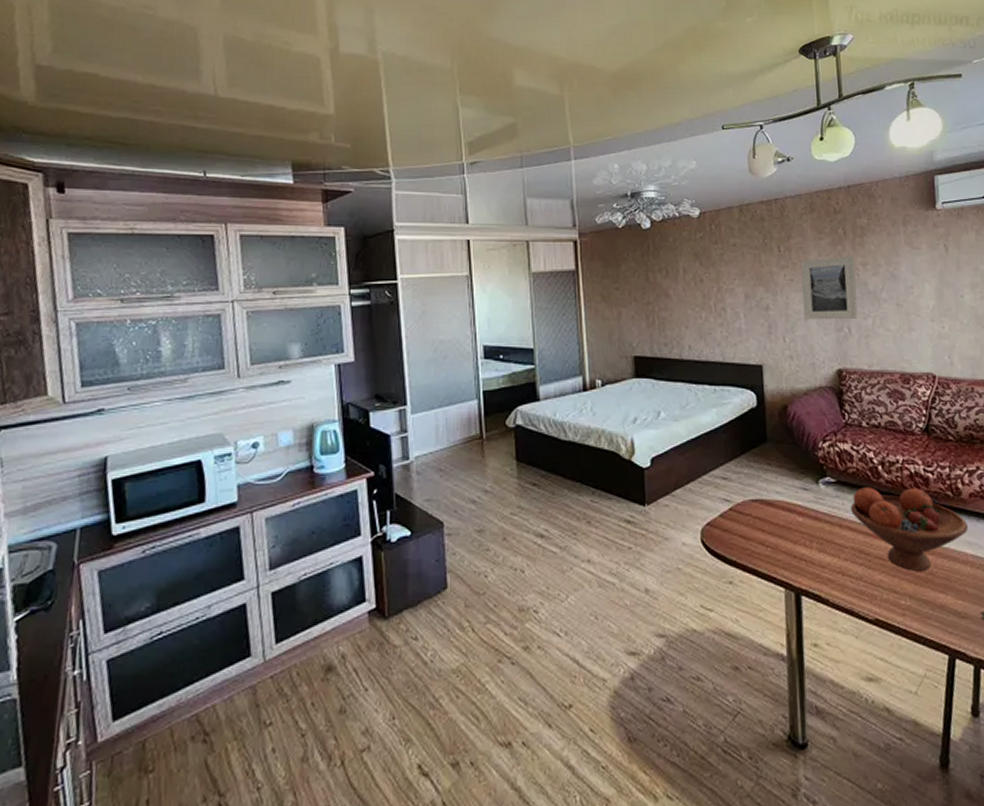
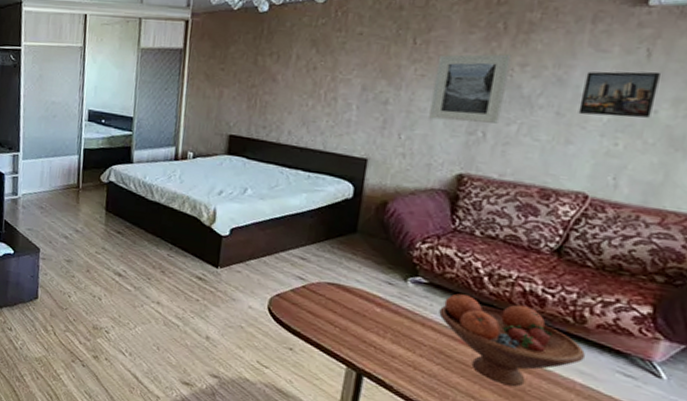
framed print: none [909,263,960,303] -> present [578,71,660,118]

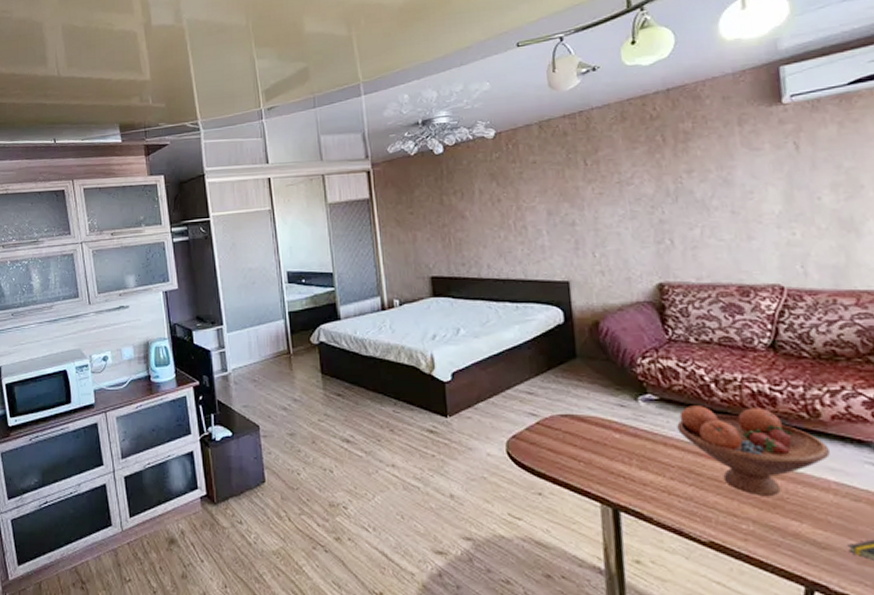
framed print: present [429,54,512,123] -> none [610,163,683,234]
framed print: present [578,71,660,118] -> none [747,161,816,209]

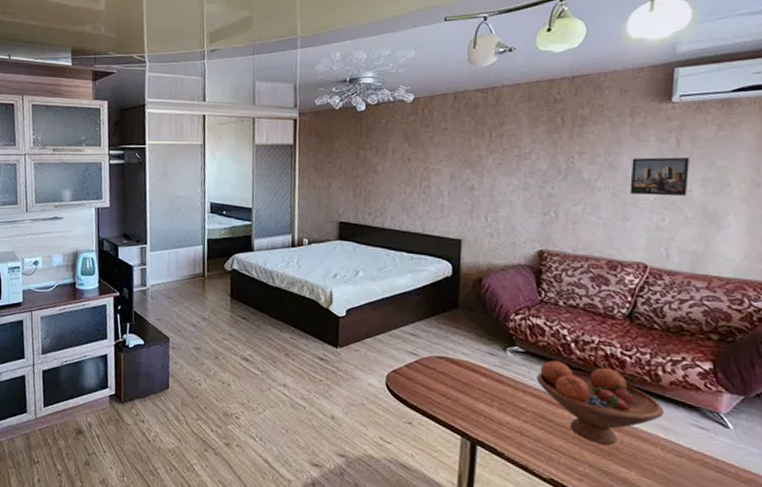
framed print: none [747,161,816,209] -> present [630,157,689,196]

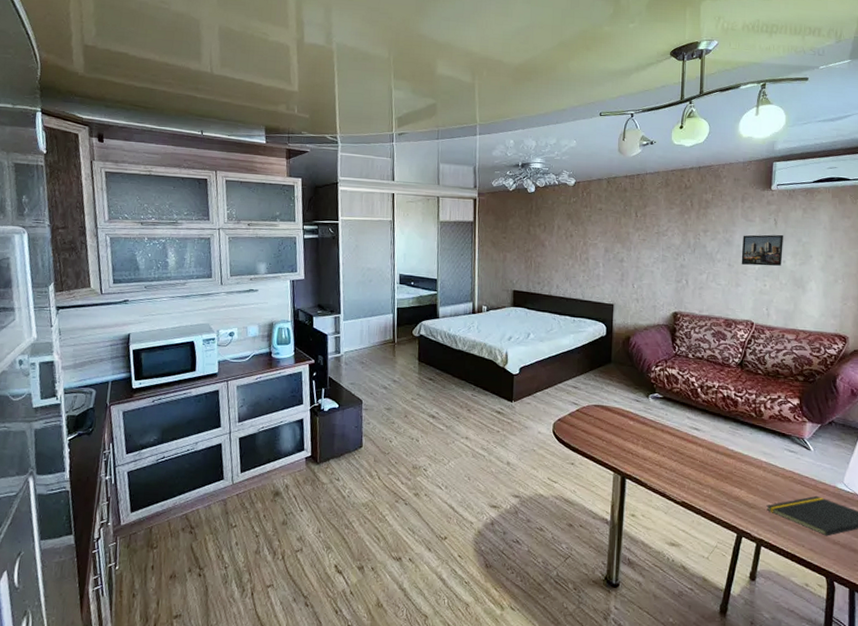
fruit bowl: present [537,360,663,445] -> none [672,403,765,470]

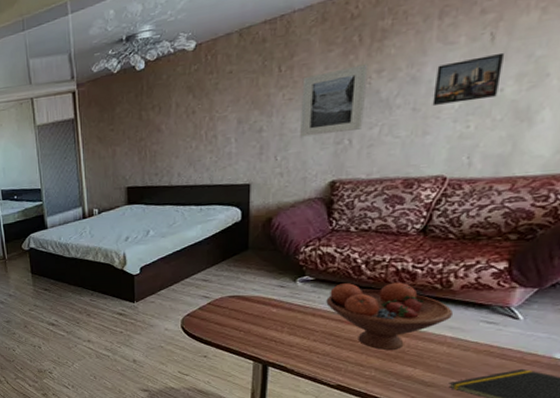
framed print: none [651,223,698,274] -> present [300,64,369,137]
fruit bowl: none [672,403,765,470] -> present [326,282,453,350]

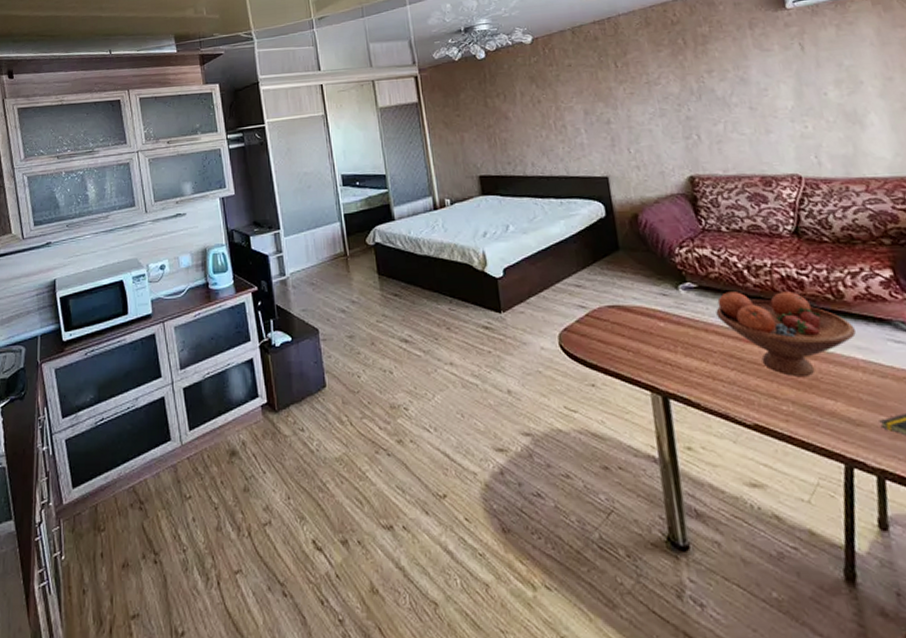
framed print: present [300,64,369,137] -> none [639,64,708,131]
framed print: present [432,52,504,105] -> none [761,60,823,105]

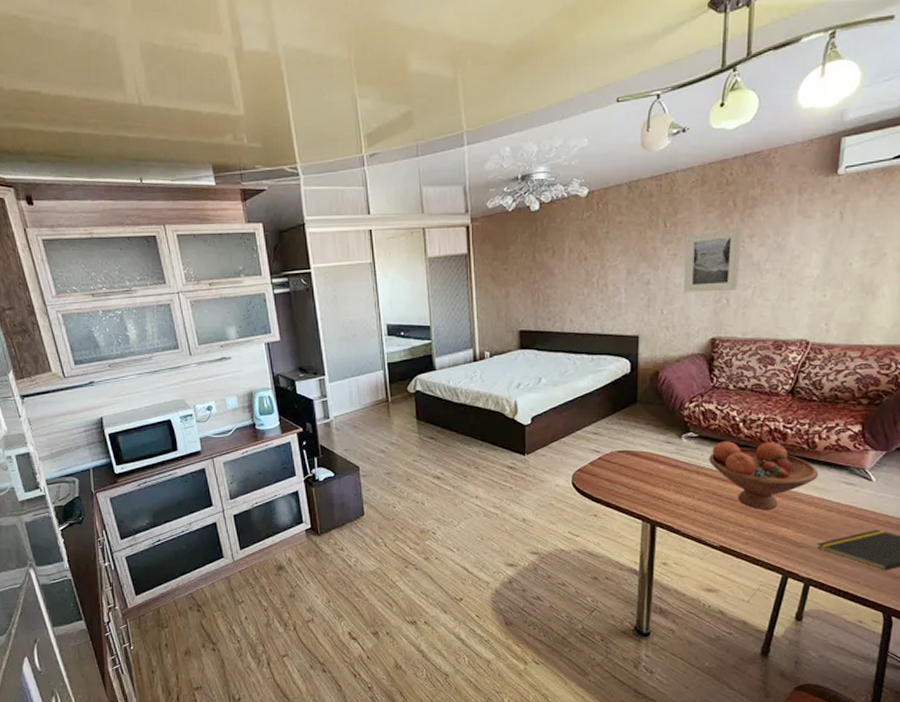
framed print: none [639,64,708,131] -> present [684,228,742,293]

